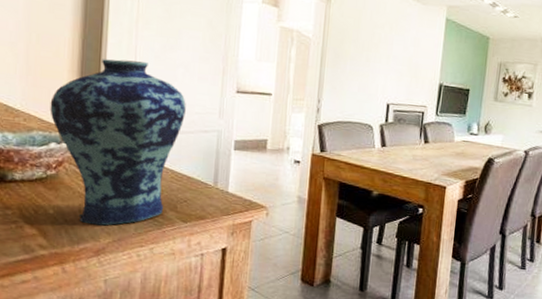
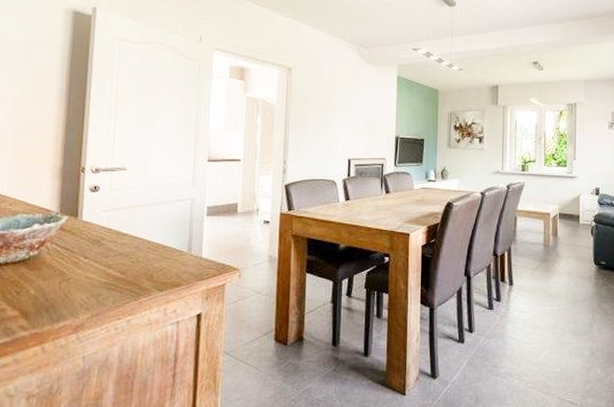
vase: present [50,59,186,226] -> none [34,140,161,301]

